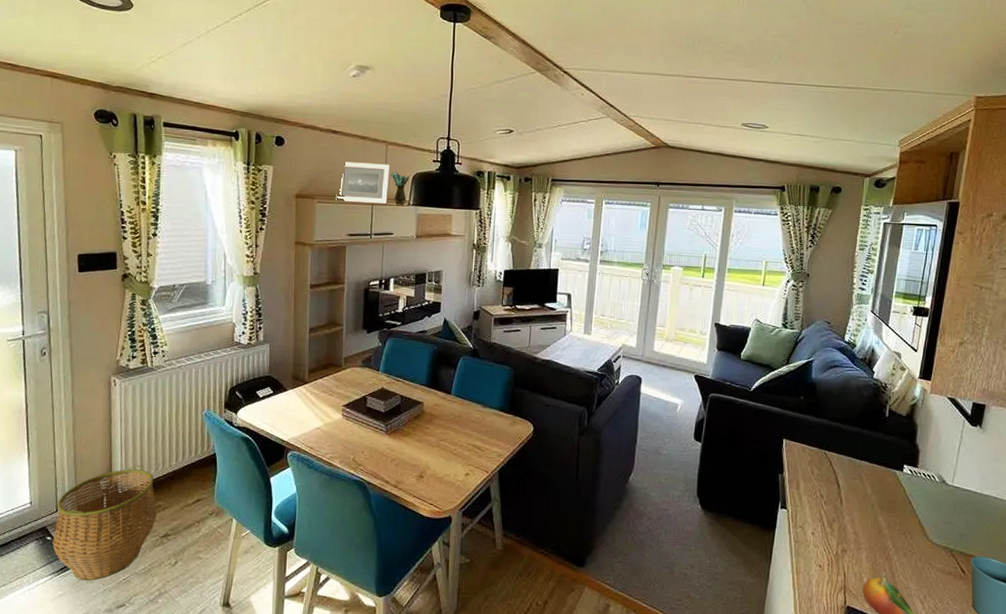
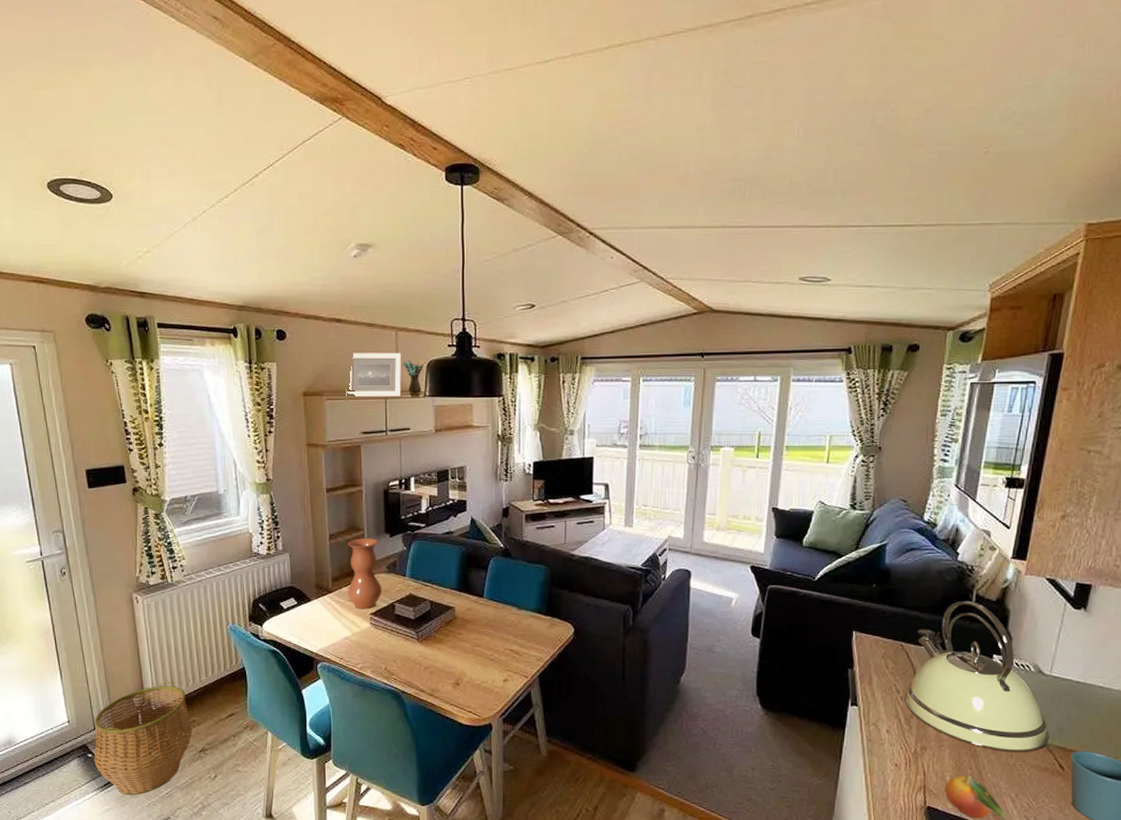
vase: none [322,333,356,401] -> present [347,538,382,610]
kettle: none [828,415,952,557] -> present [905,601,1049,753]

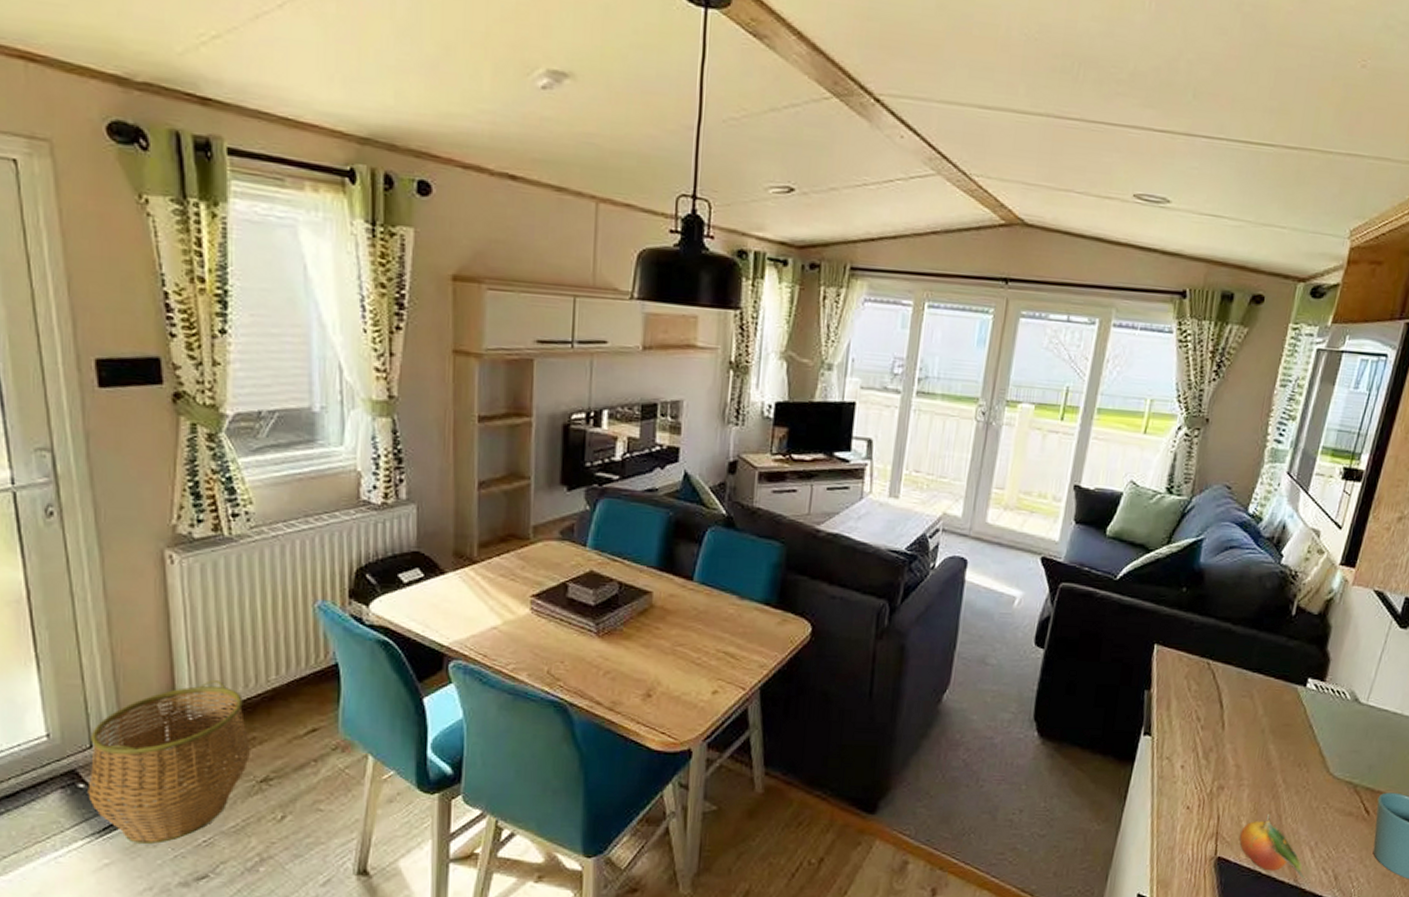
picture frame: present [346,352,403,398] -> none [516,226,603,296]
vase: present [347,538,382,610] -> none [500,489,551,589]
vase: present [402,359,424,397] -> none [602,244,633,299]
kettle: present [905,601,1049,753] -> none [1205,613,1358,795]

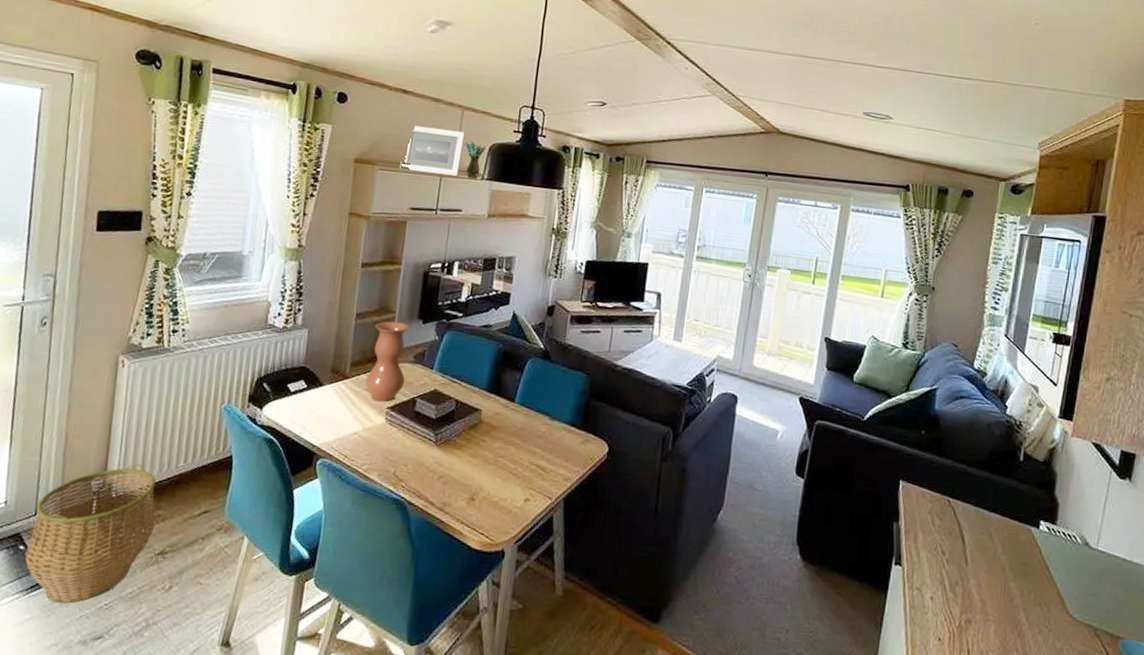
vase: none [500,489,551,589] -> present [365,321,409,402]
picture frame: none [516,226,603,296] -> present [400,126,465,177]
vase: none [602,244,633,299] -> present [464,140,486,179]

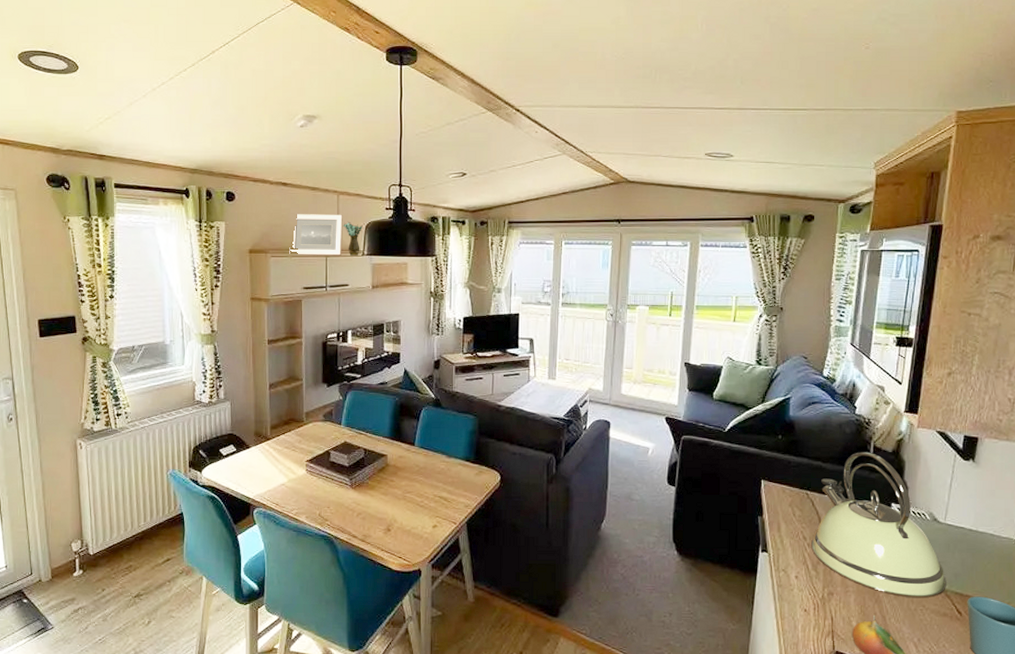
basket: present [25,464,156,604] -> none [29,527,129,641]
vase: present [365,321,409,402] -> none [285,388,318,457]
kettle: none [950,458,1096,636] -> present [811,452,946,599]

